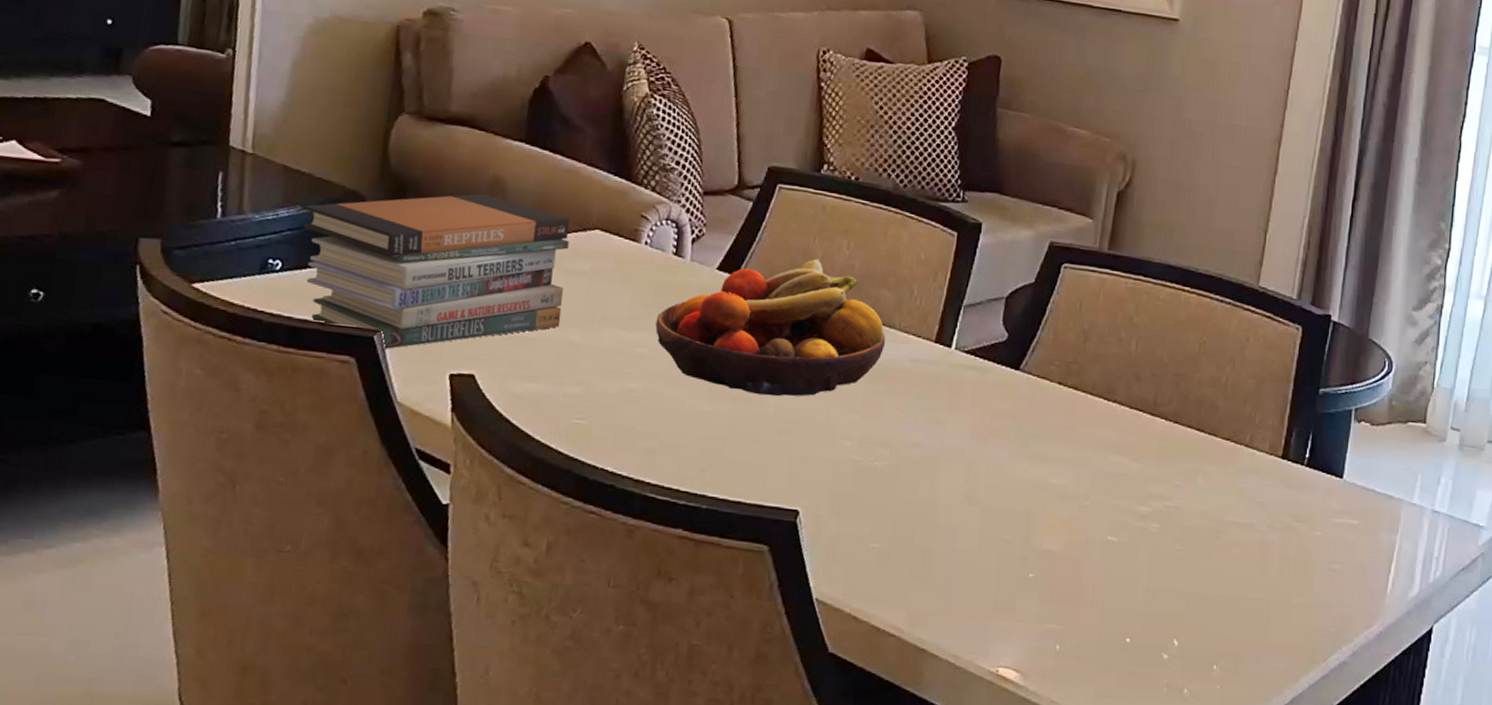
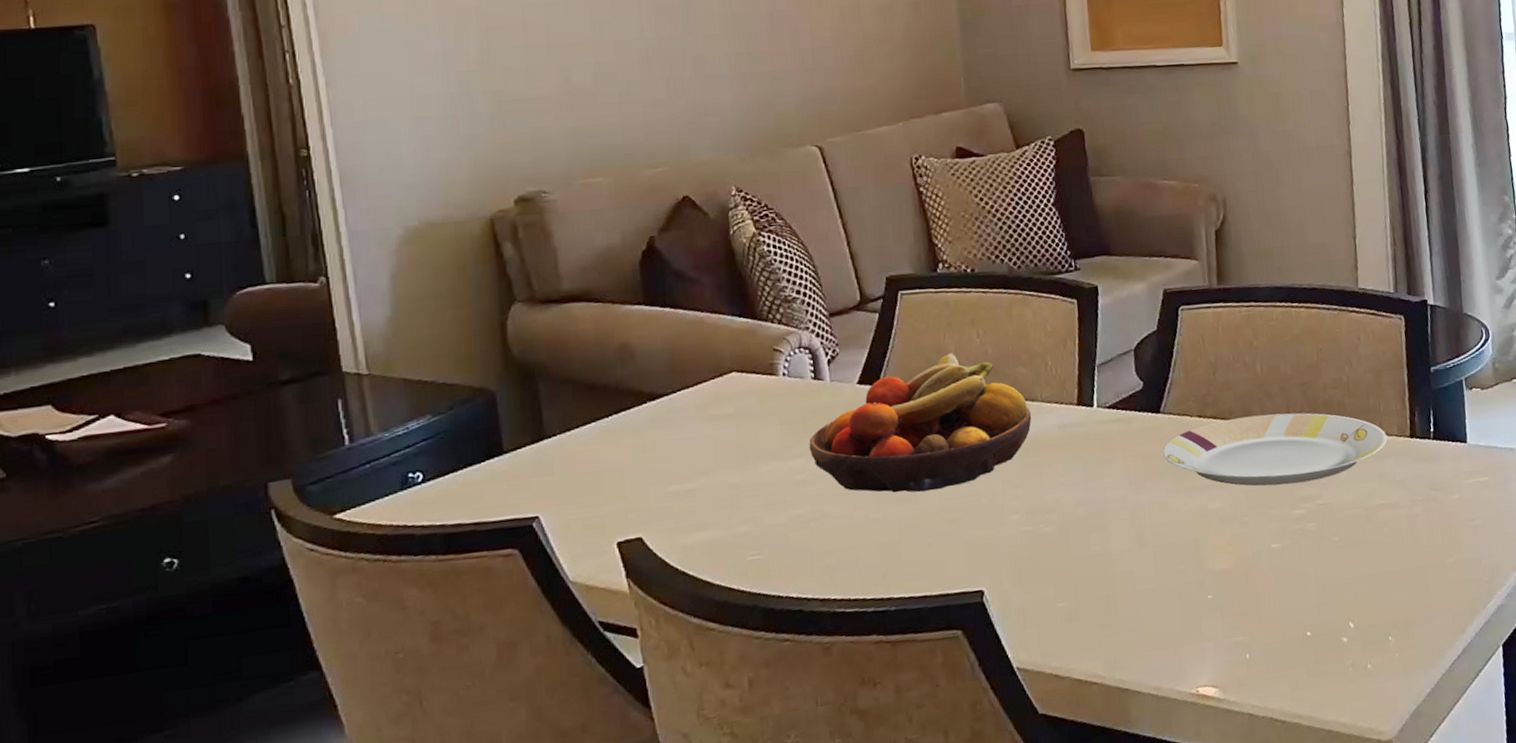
book stack: present [303,193,569,350] -> none [434,362,716,535]
plate: none [1013,393,1257,480] -> present [1162,412,1388,487]

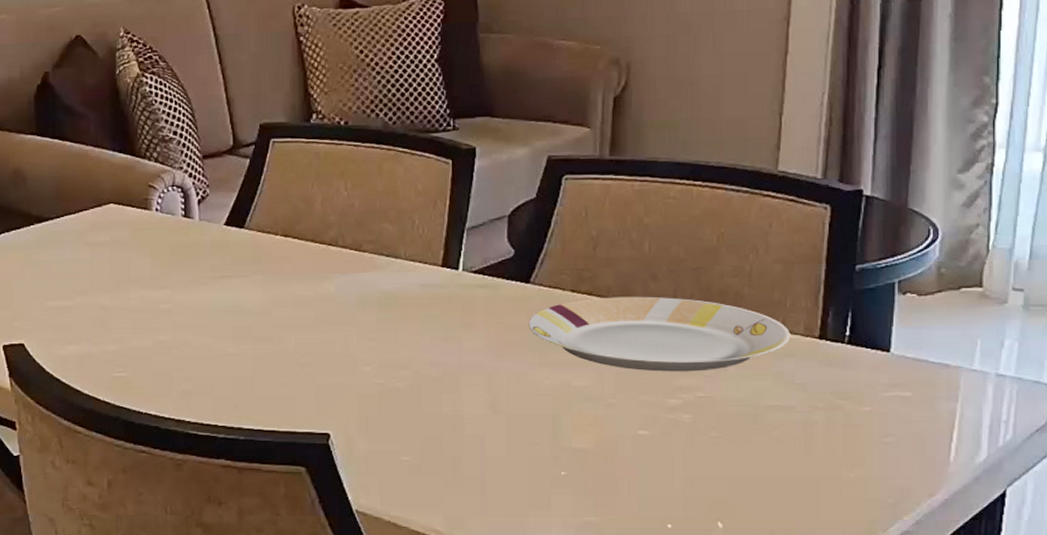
fruit bowl: present [809,352,1032,493] -> none [175,203,394,334]

